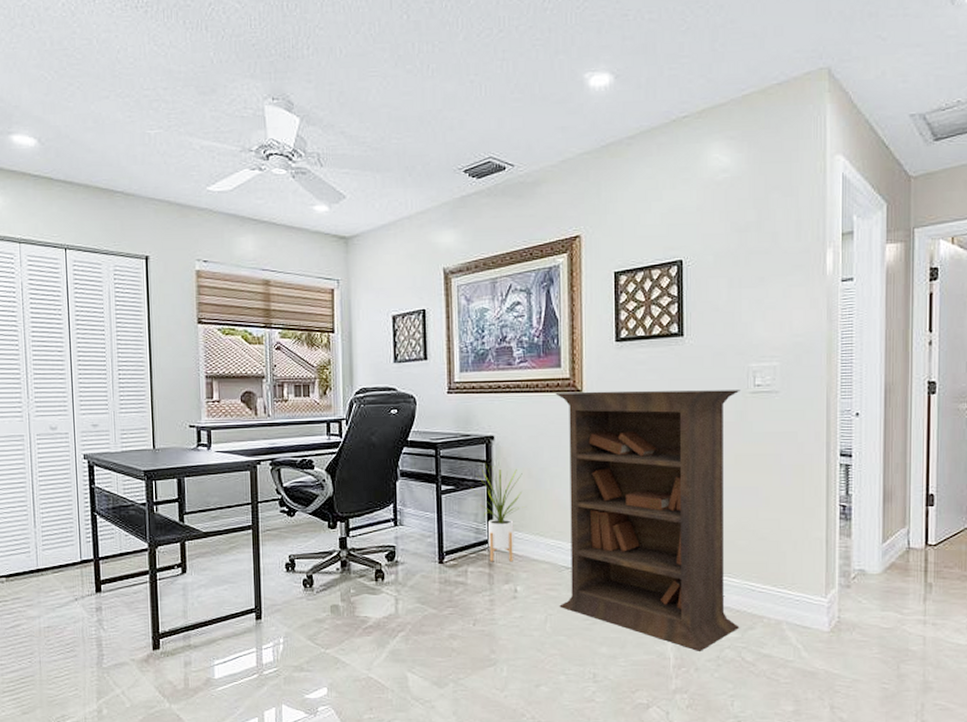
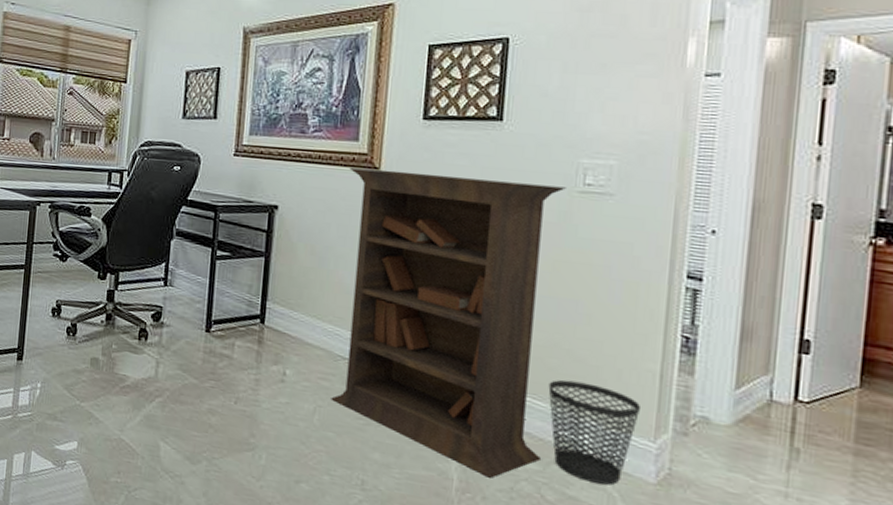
house plant: present [472,466,526,562] -> none [249,236,305,342]
wastebasket: none [740,556,814,639] -> present [548,379,642,485]

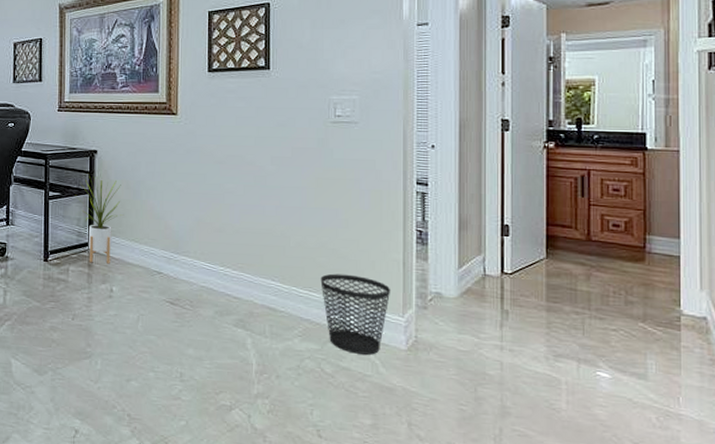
house plant: none [249,236,305,342] -> present [76,176,123,264]
bookcase: present [331,168,566,478] -> none [151,114,322,360]

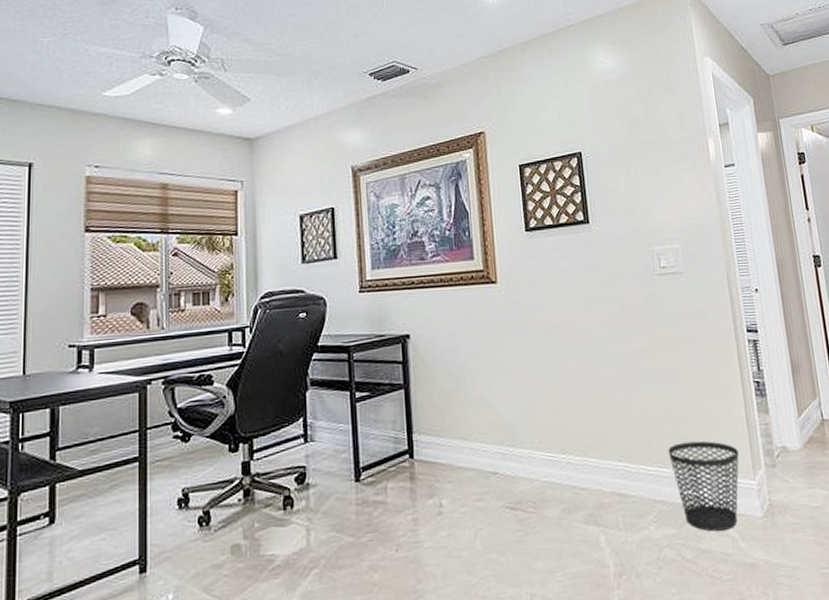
house plant: present [76,176,123,264] -> none [389,366,447,475]

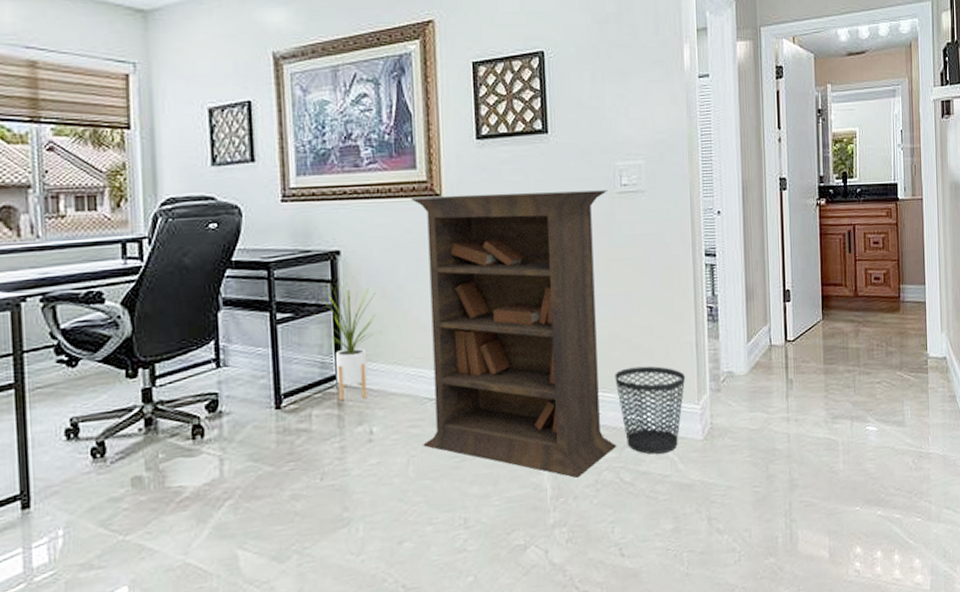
house plant: none [389,366,447,475] -> present [315,286,380,401]
bookcase: none [470,273,675,554] -> present [411,190,616,478]

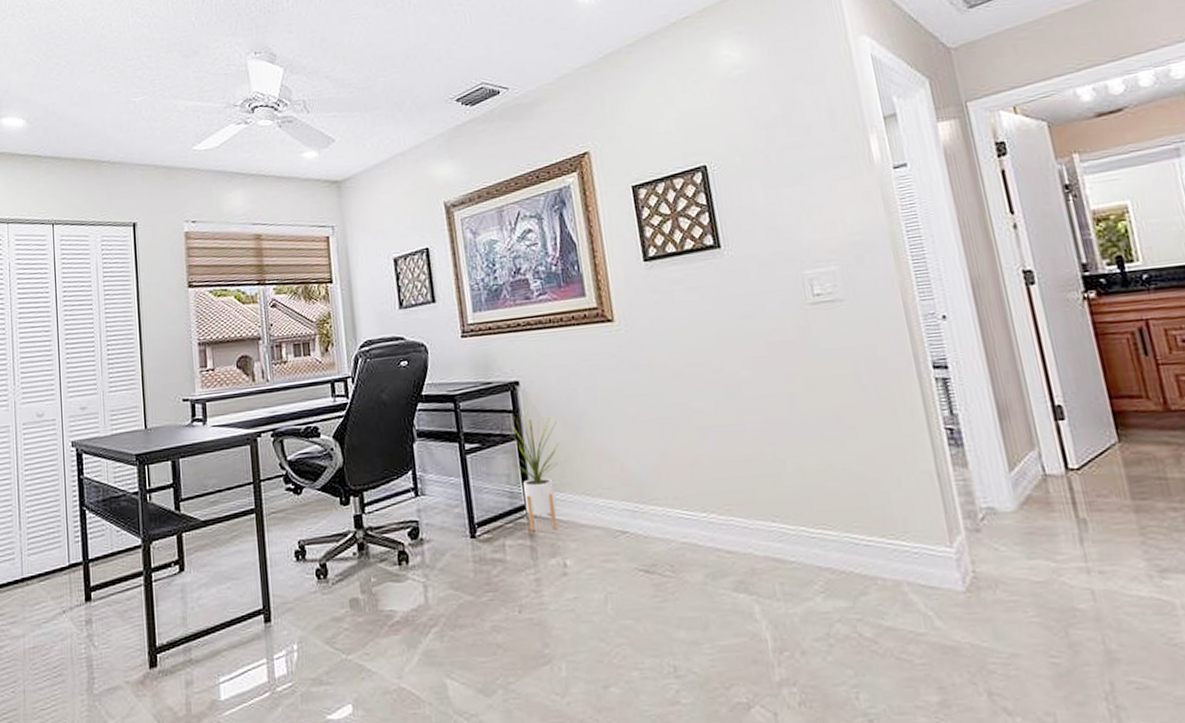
bookcase: present [411,190,616,478] -> none [583,302,848,628]
wastebasket: present [614,366,686,455] -> none [834,499,931,606]

